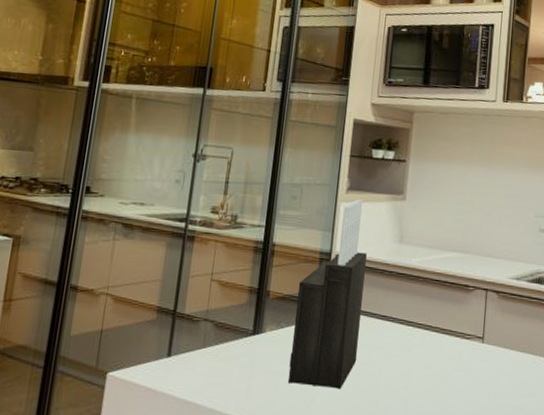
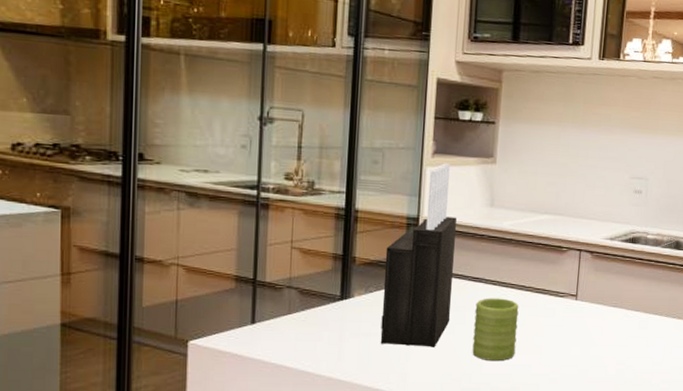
mug: none [377,337,426,408] -> present [472,298,519,362]

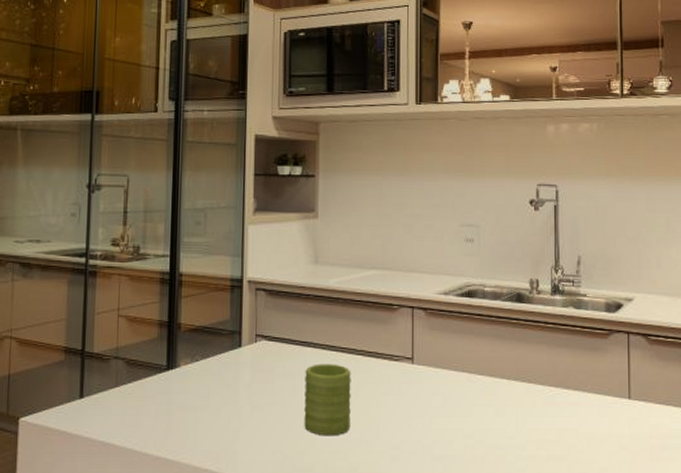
knife block: present [380,163,457,347] -> none [208,220,281,421]

